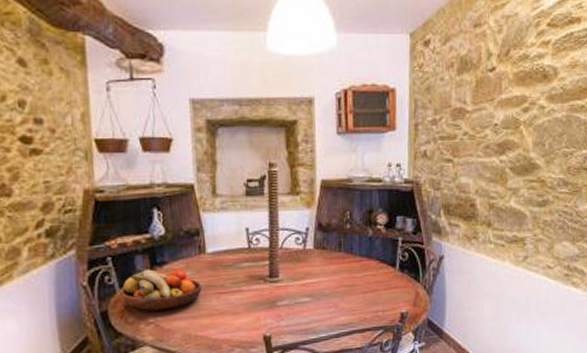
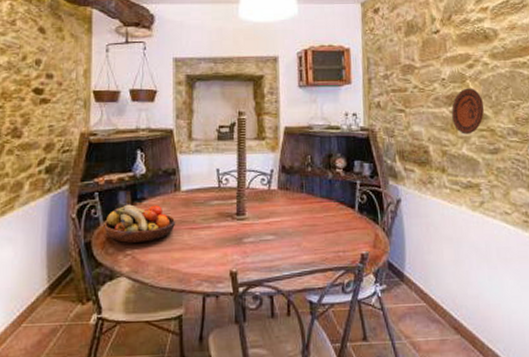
decorative plate: none [502,134,537,186] -> present [451,88,485,134]

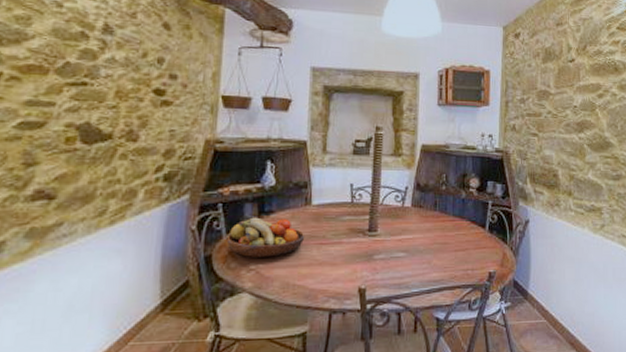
decorative plate: present [451,88,485,134] -> none [581,116,611,161]

